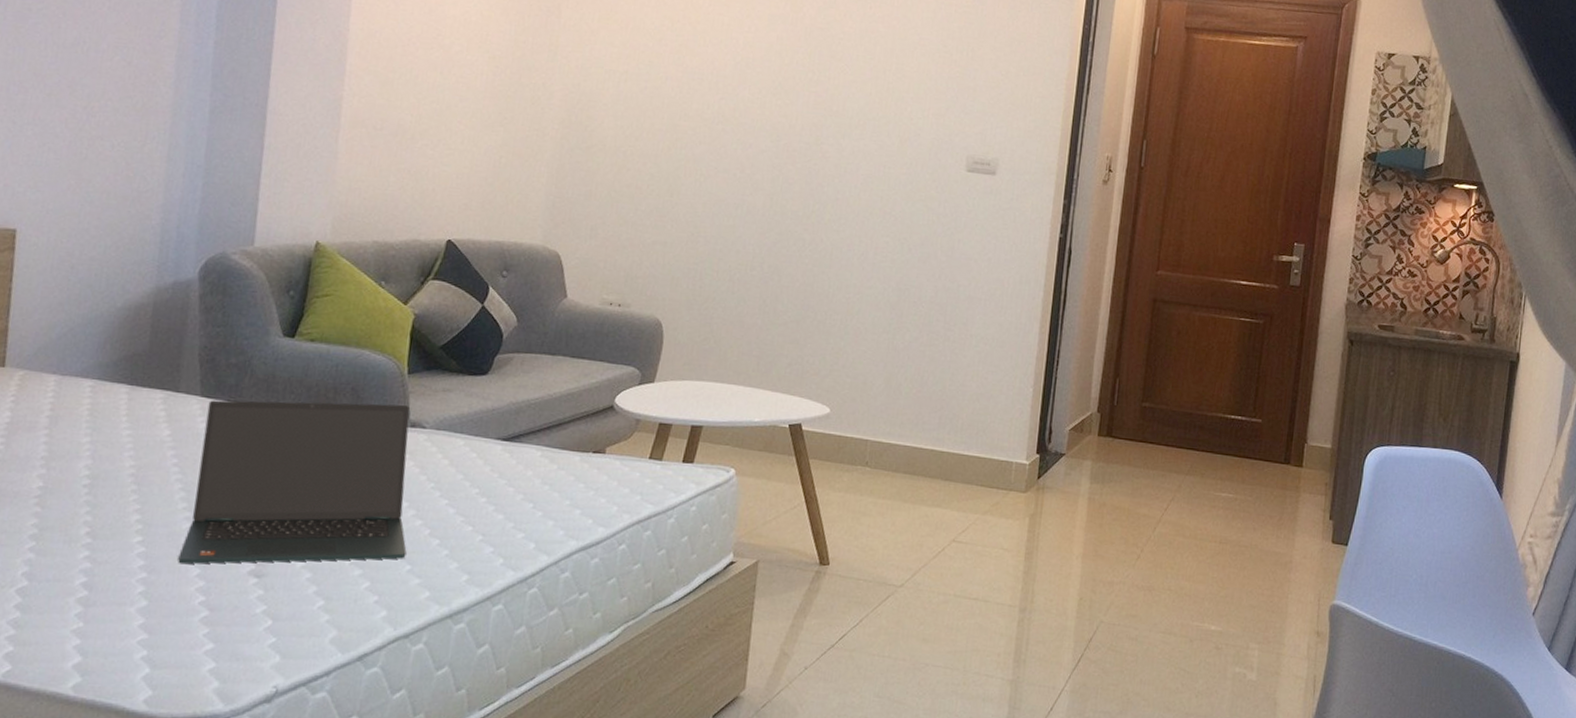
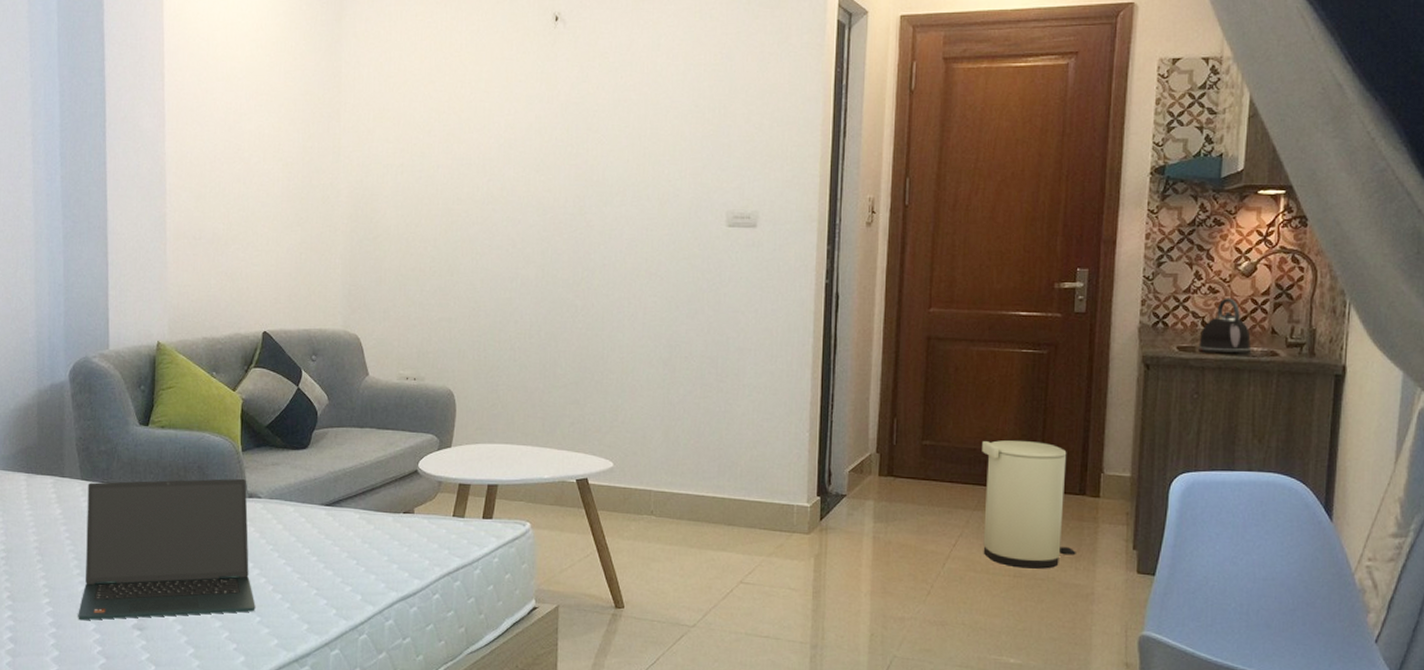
pedal bin: none [1192,406,1278,536] -> present [982,440,1076,569]
kettle: none [1396,282,1442,338] -> present [1198,298,1252,356]

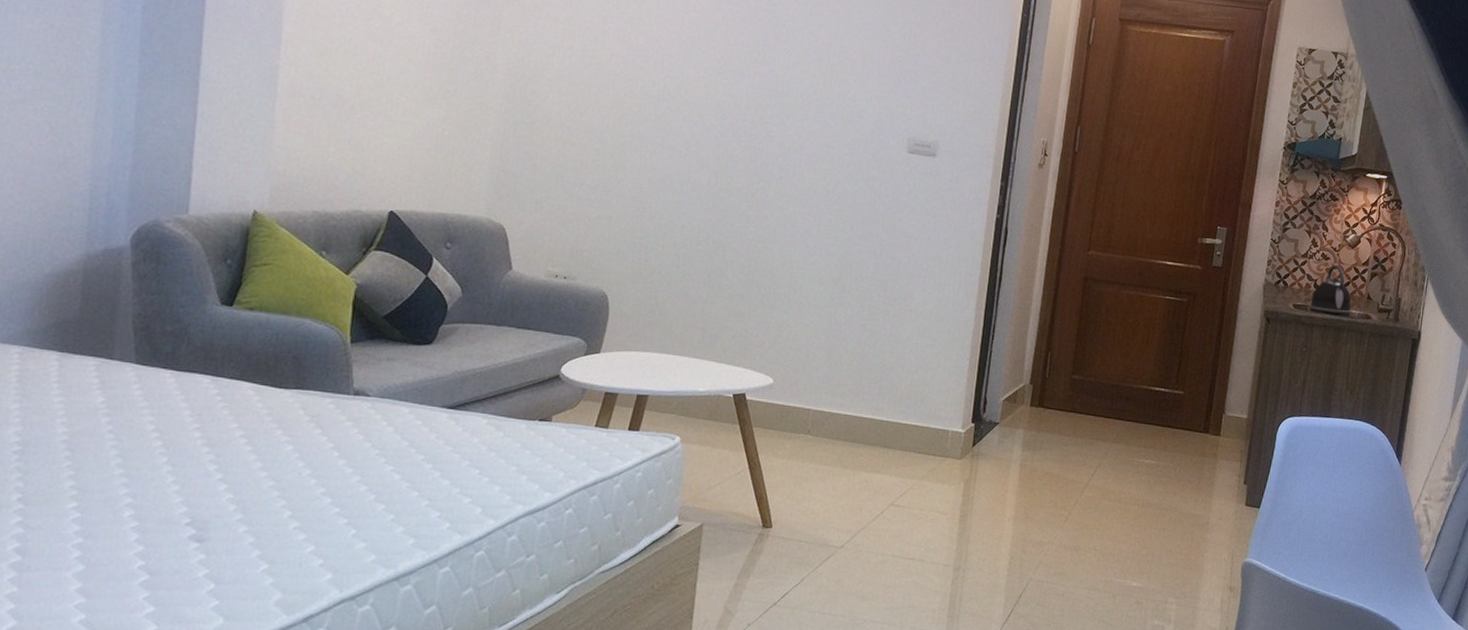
laptop: present [78,478,256,621] -> none [115,367,353,530]
pedal bin: present [982,440,1076,569] -> none [1117,379,1197,500]

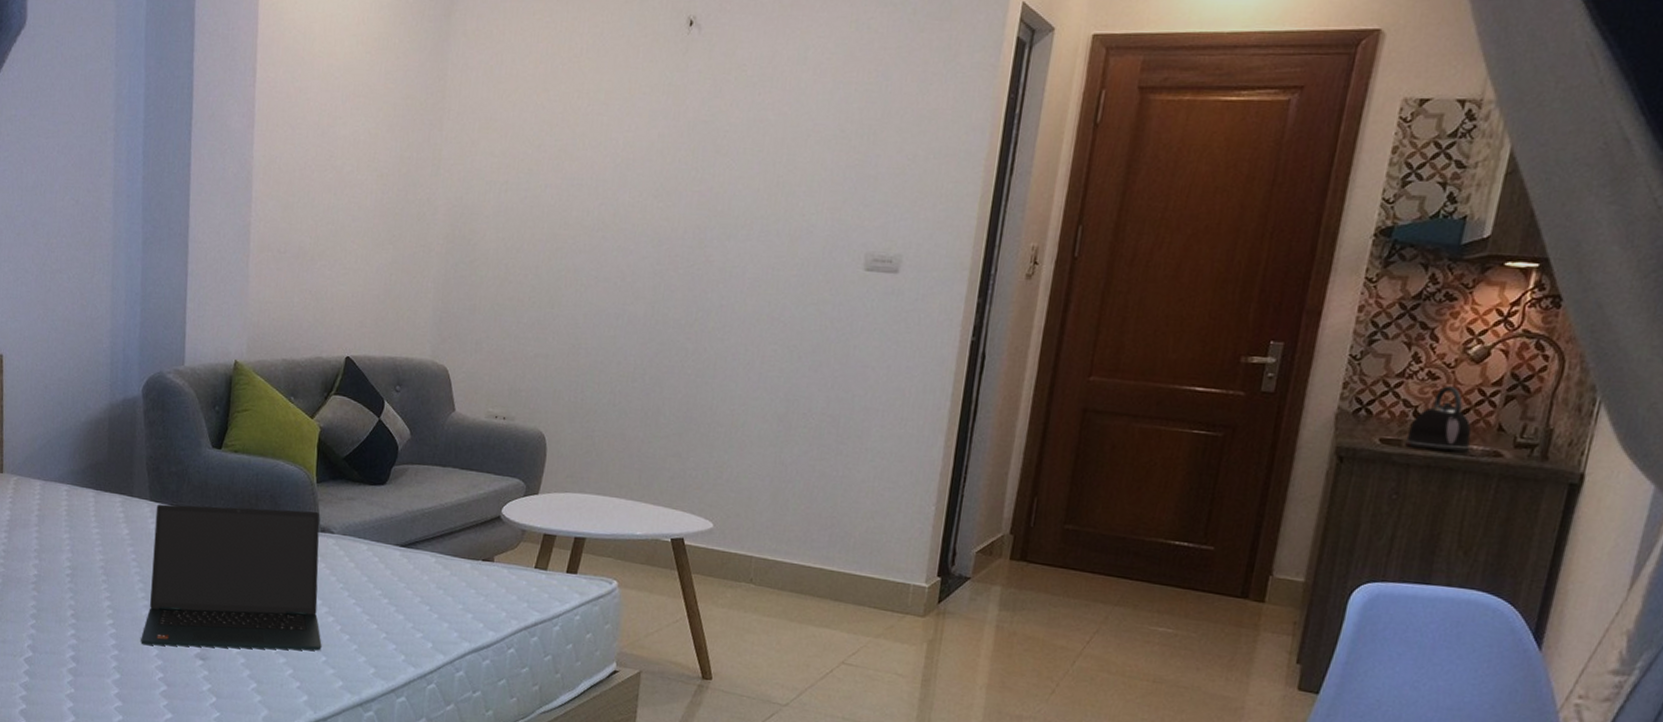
laptop: none [115,367,353,530] -> present [141,504,322,651]

